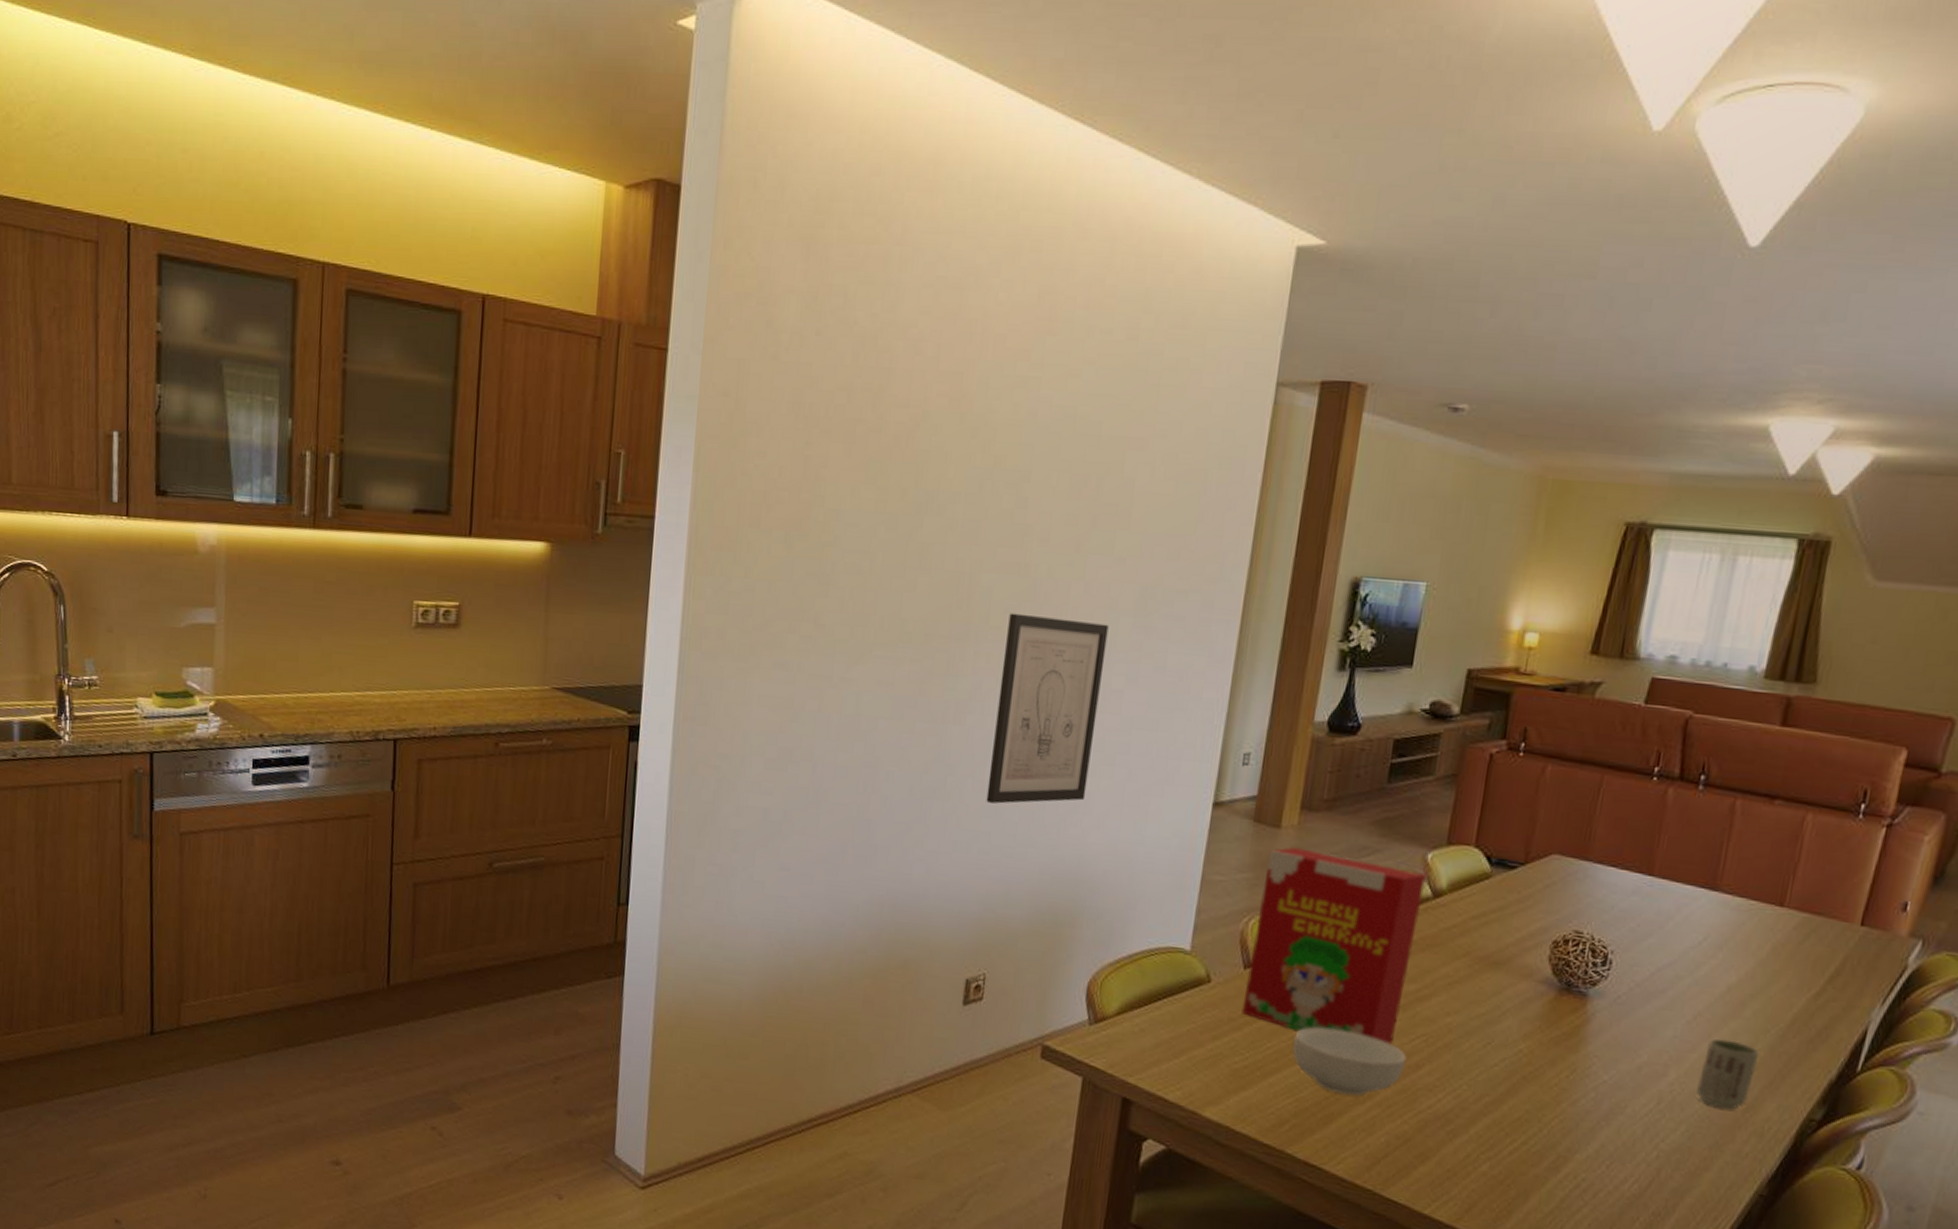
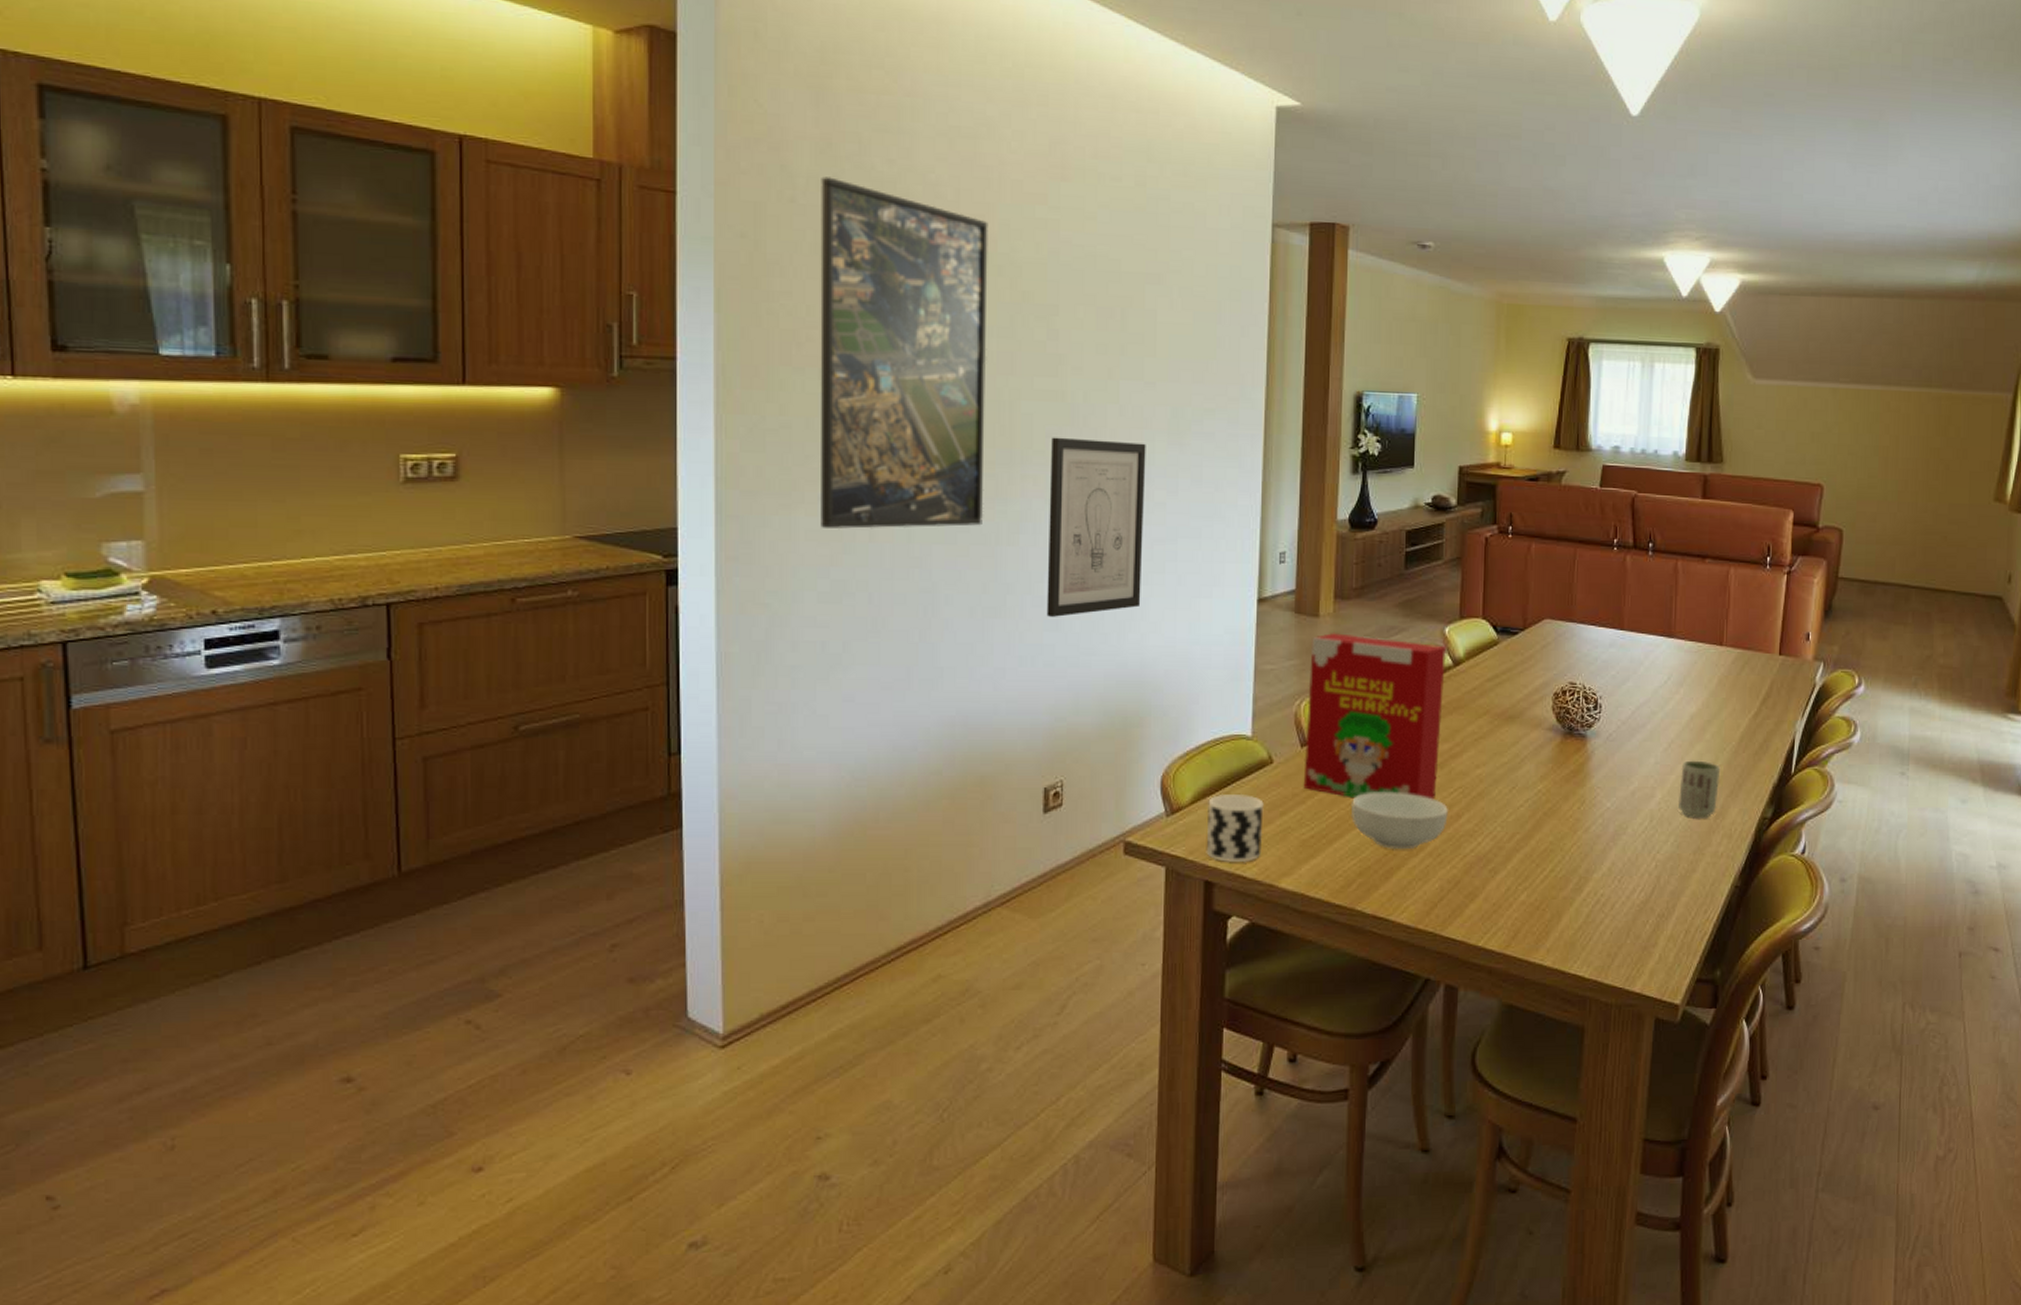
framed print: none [773,332,967,702] -> present [820,176,988,529]
cup: none [1127,1009,1196,1084] -> present [1206,795,1264,862]

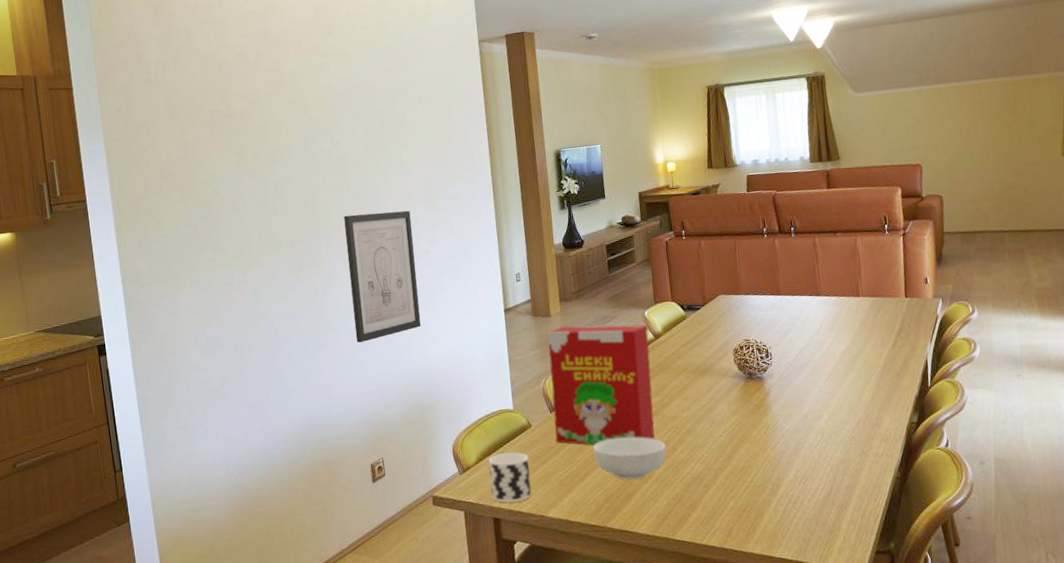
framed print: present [820,176,988,529] -> none [165,60,304,302]
cup: present [1679,760,1721,819] -> none [841,385,873,429]

